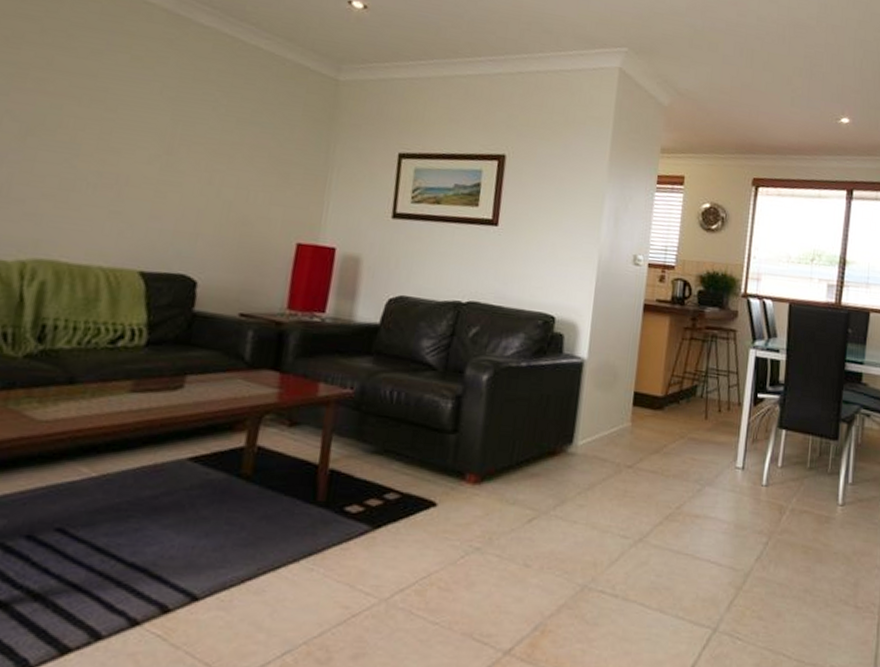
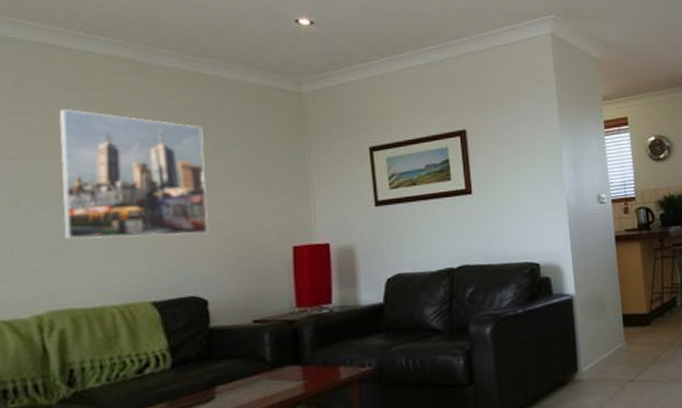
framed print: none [65,49,229,211] -> present [59,109,209,239]

